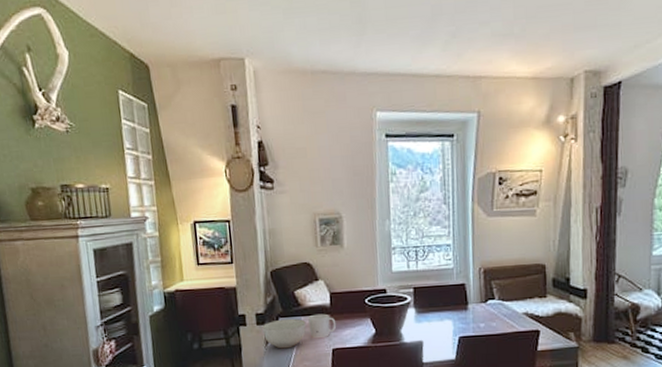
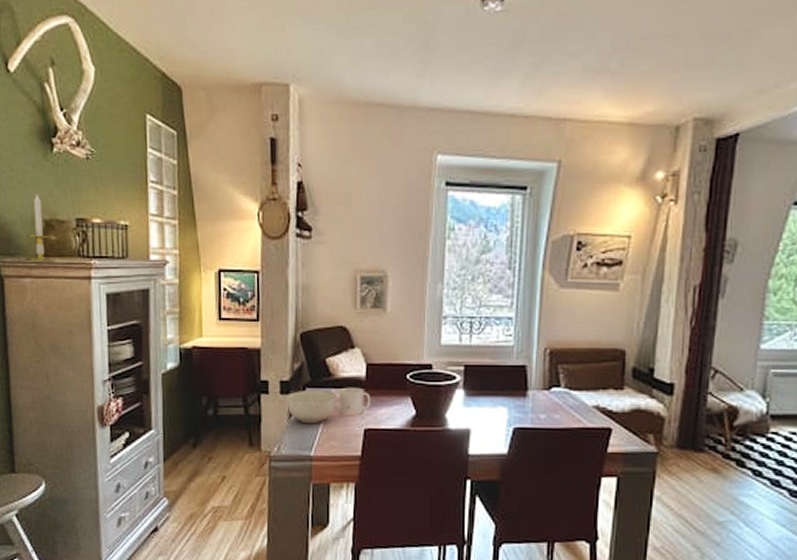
candle: none [15,165,44,225] -> present [26,193,56,262]

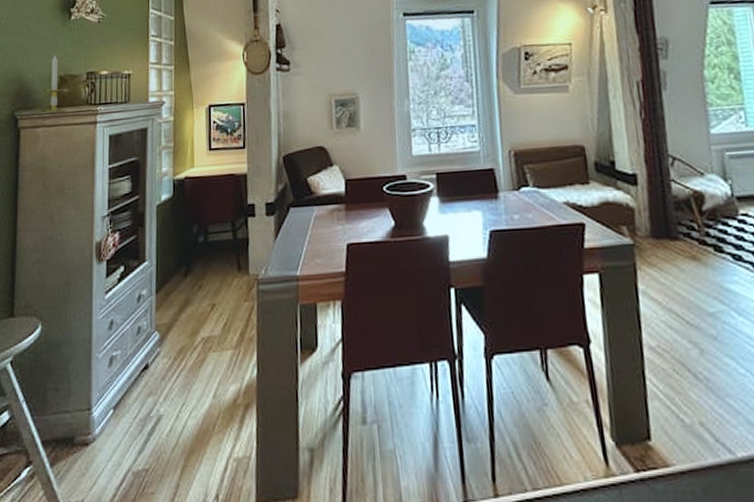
bowl: present [286,389,337,424] -> none [272,208,319,244]
mug: present [339,387,371,416] -> none [321,203,352,232]

